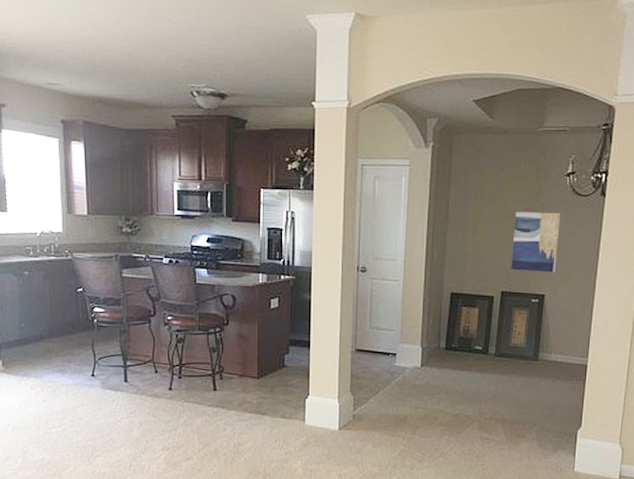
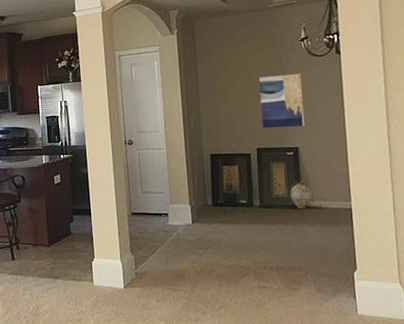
ceramic jug: none [527,332,551,362] -> present [289,181,313,210]

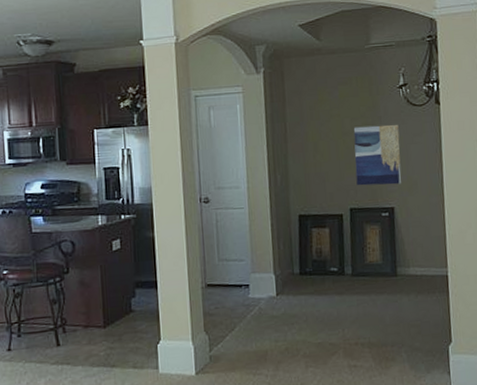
ceramic jug: present [289,181,313,210] -> none [384,245,408,277]

